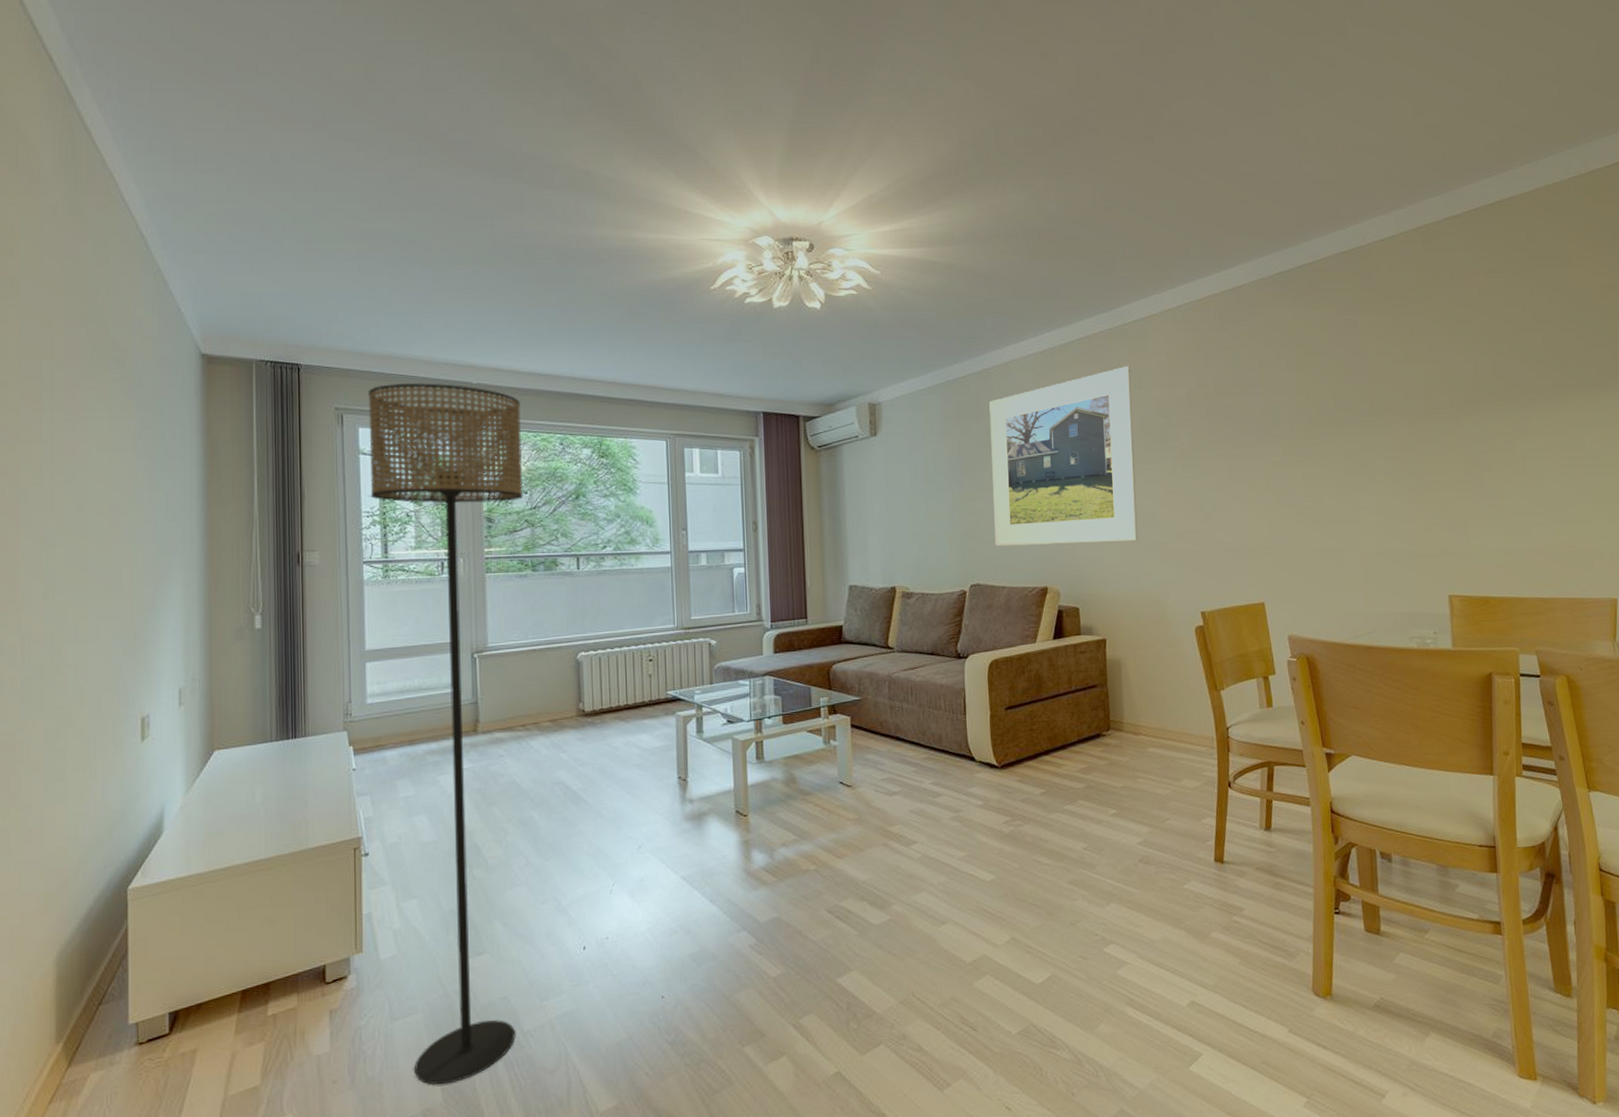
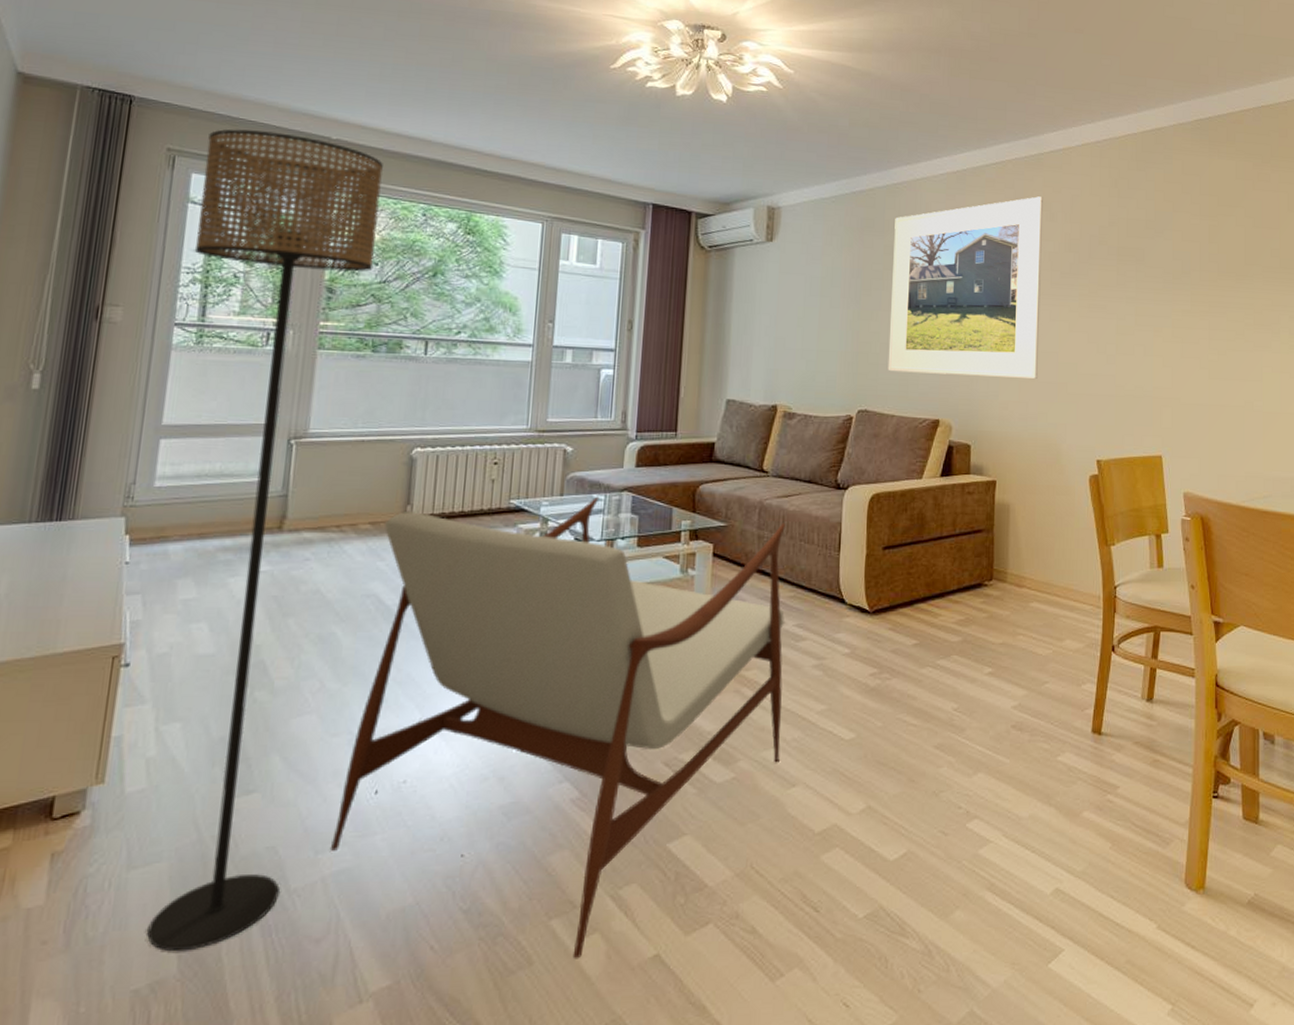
armchair: none [552,682,929,1079] -> present [329,496,785,960]

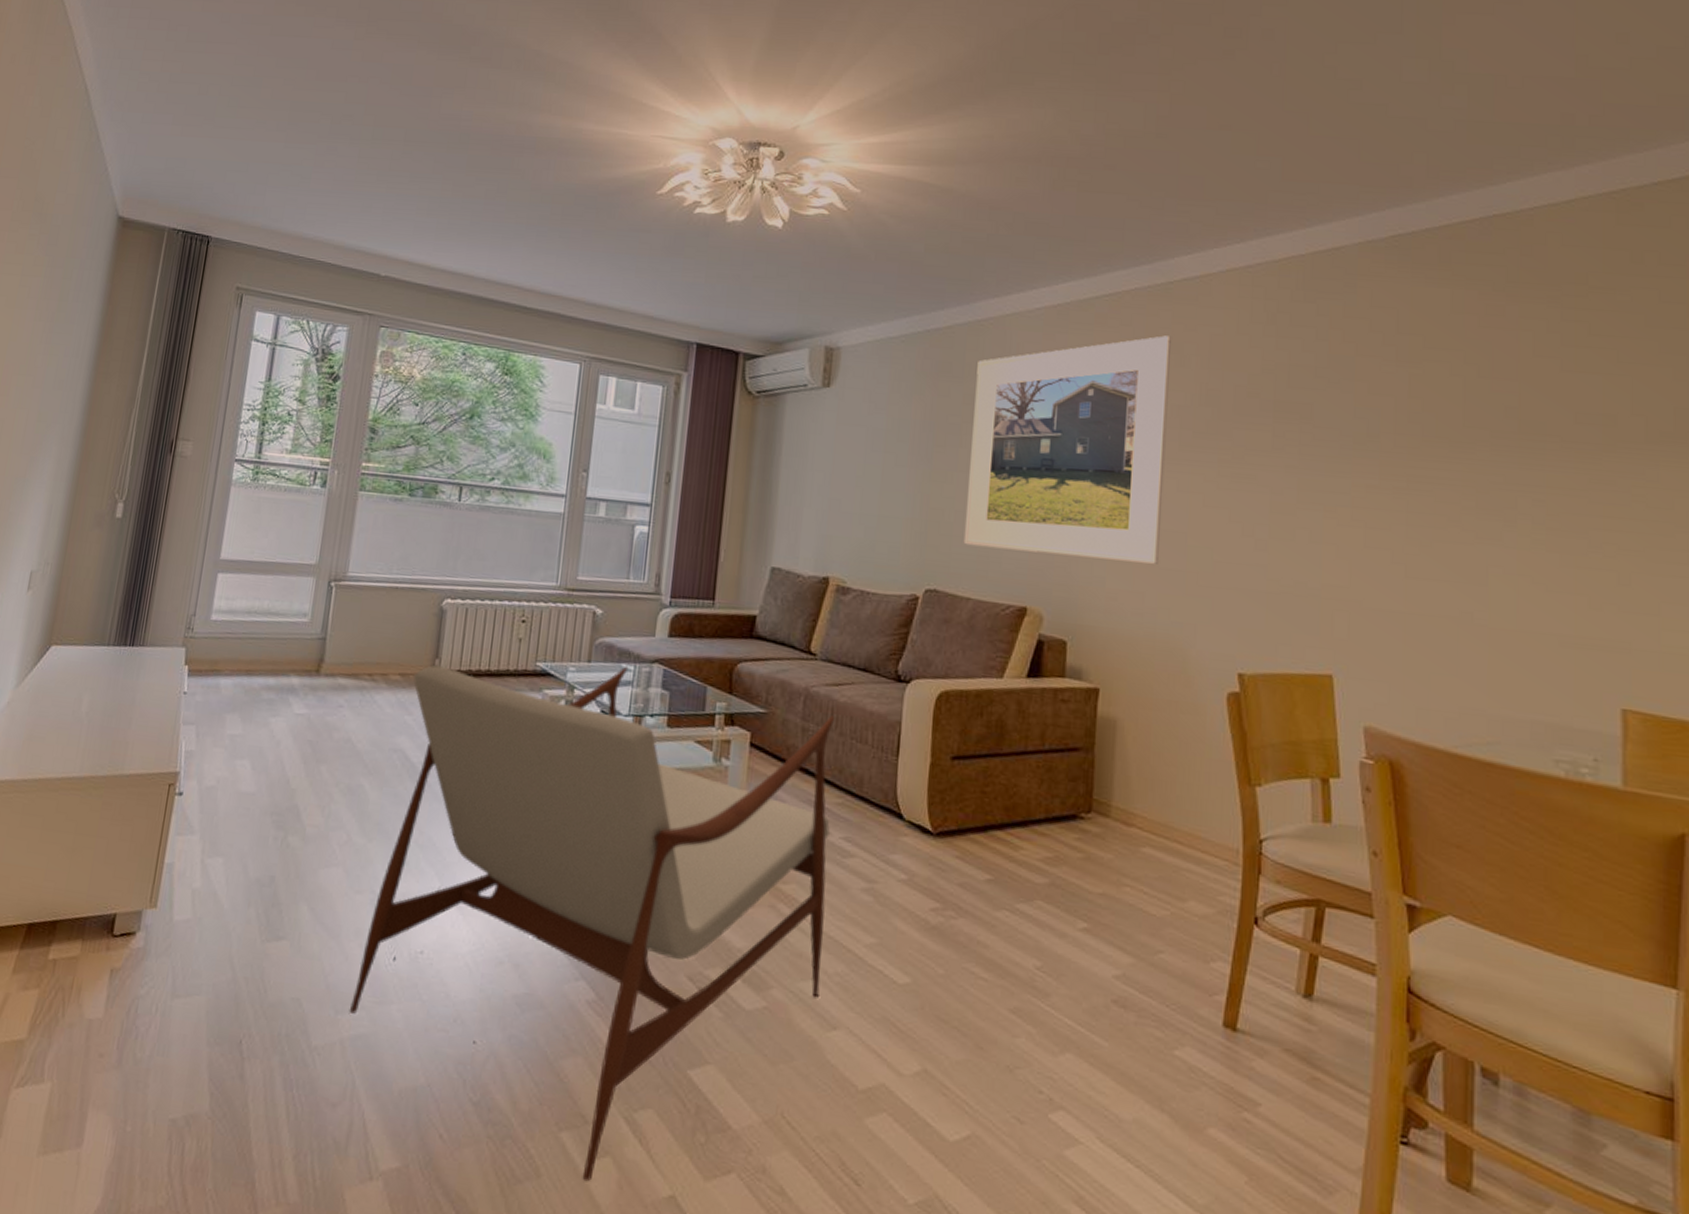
floor lamp: present [147,129,384,952] -> none [185,267,428,1090]

